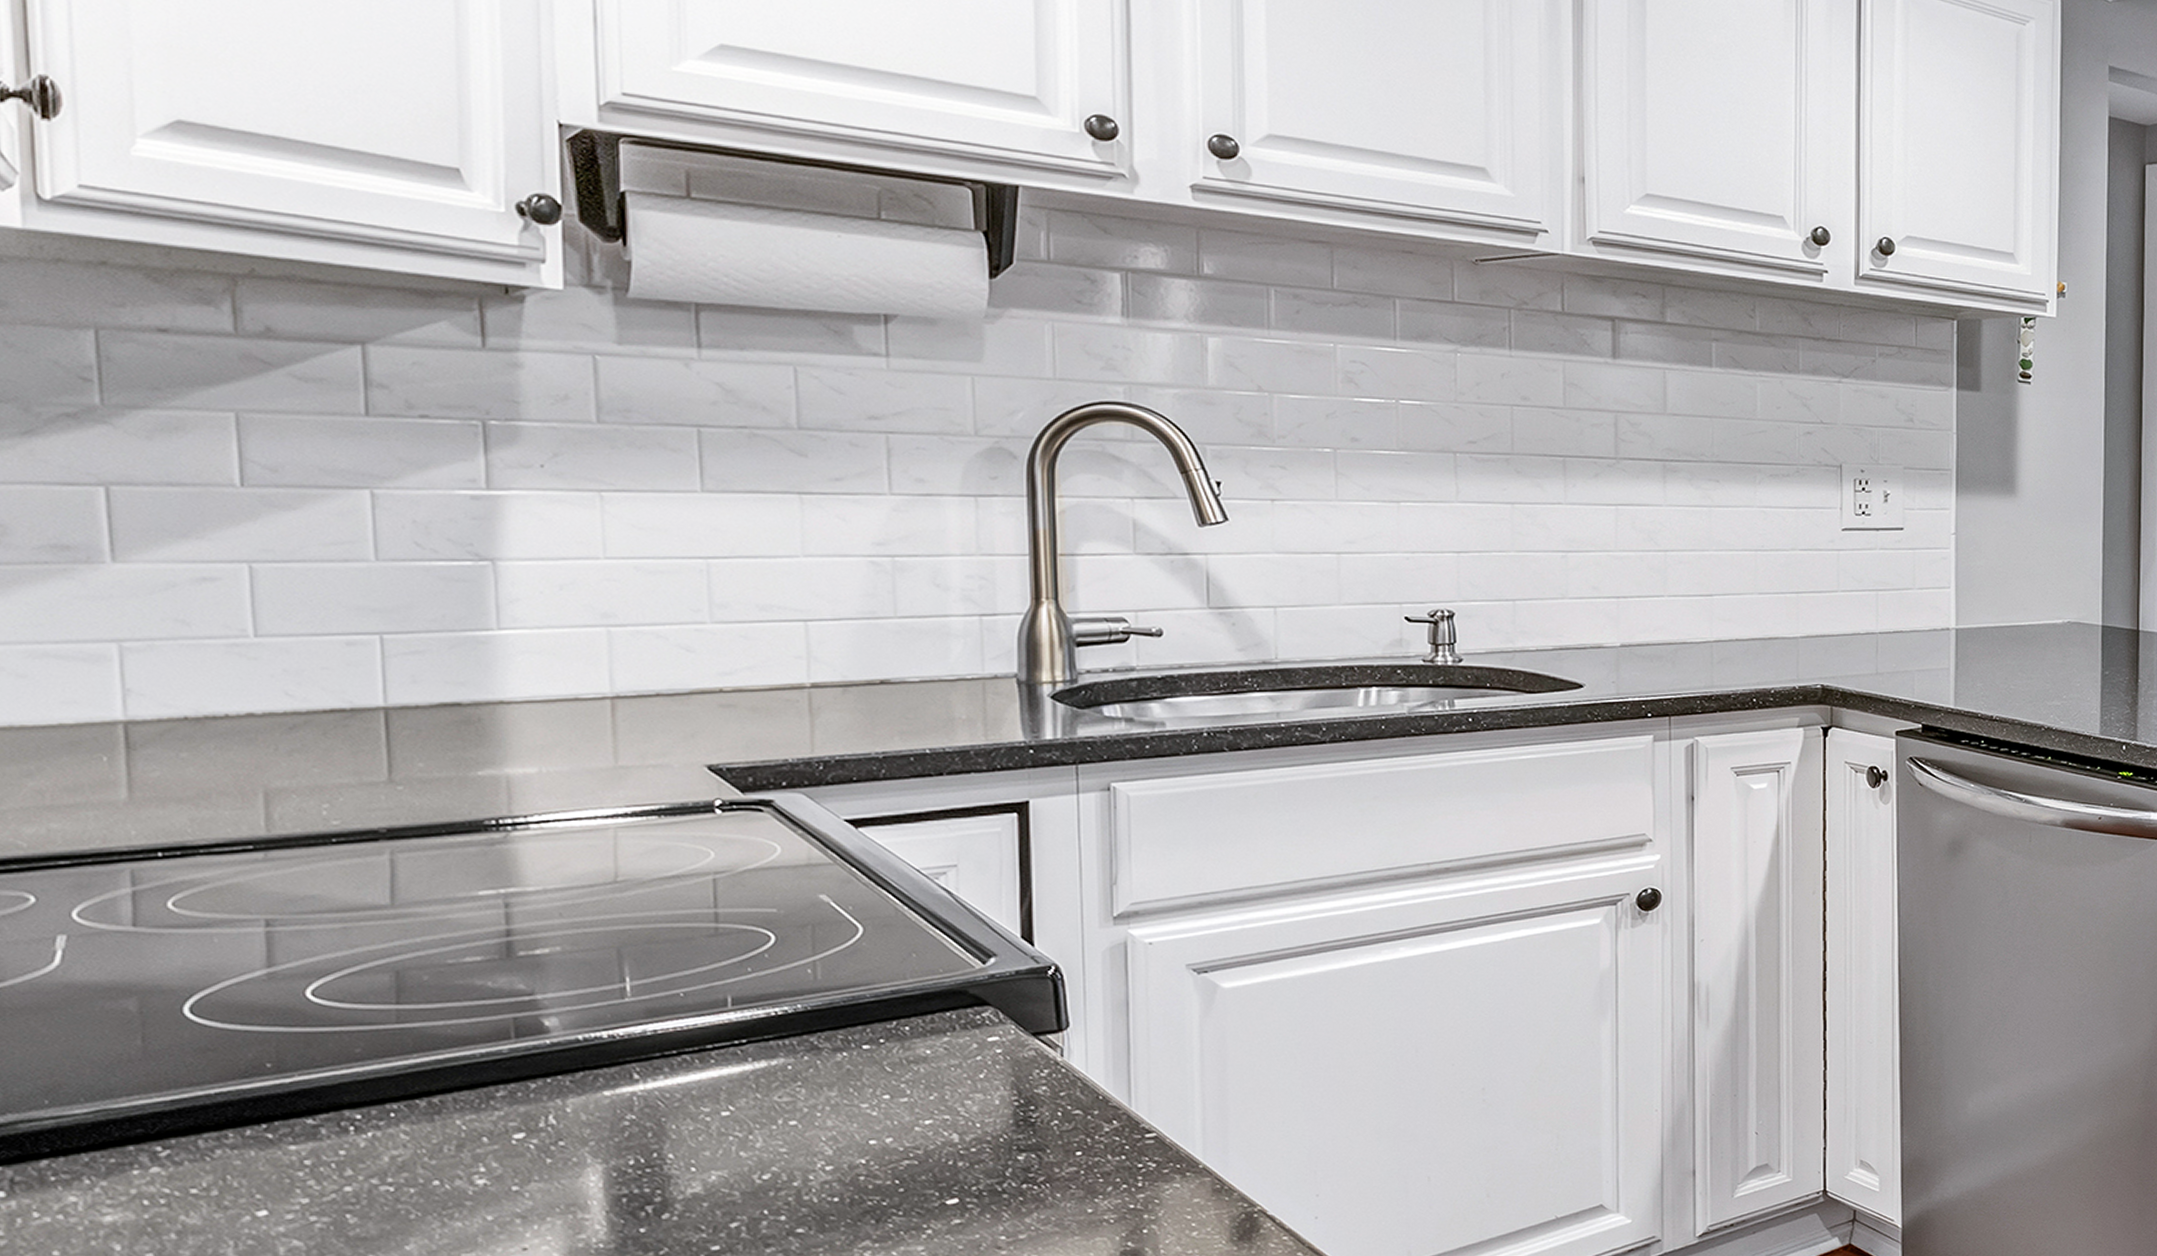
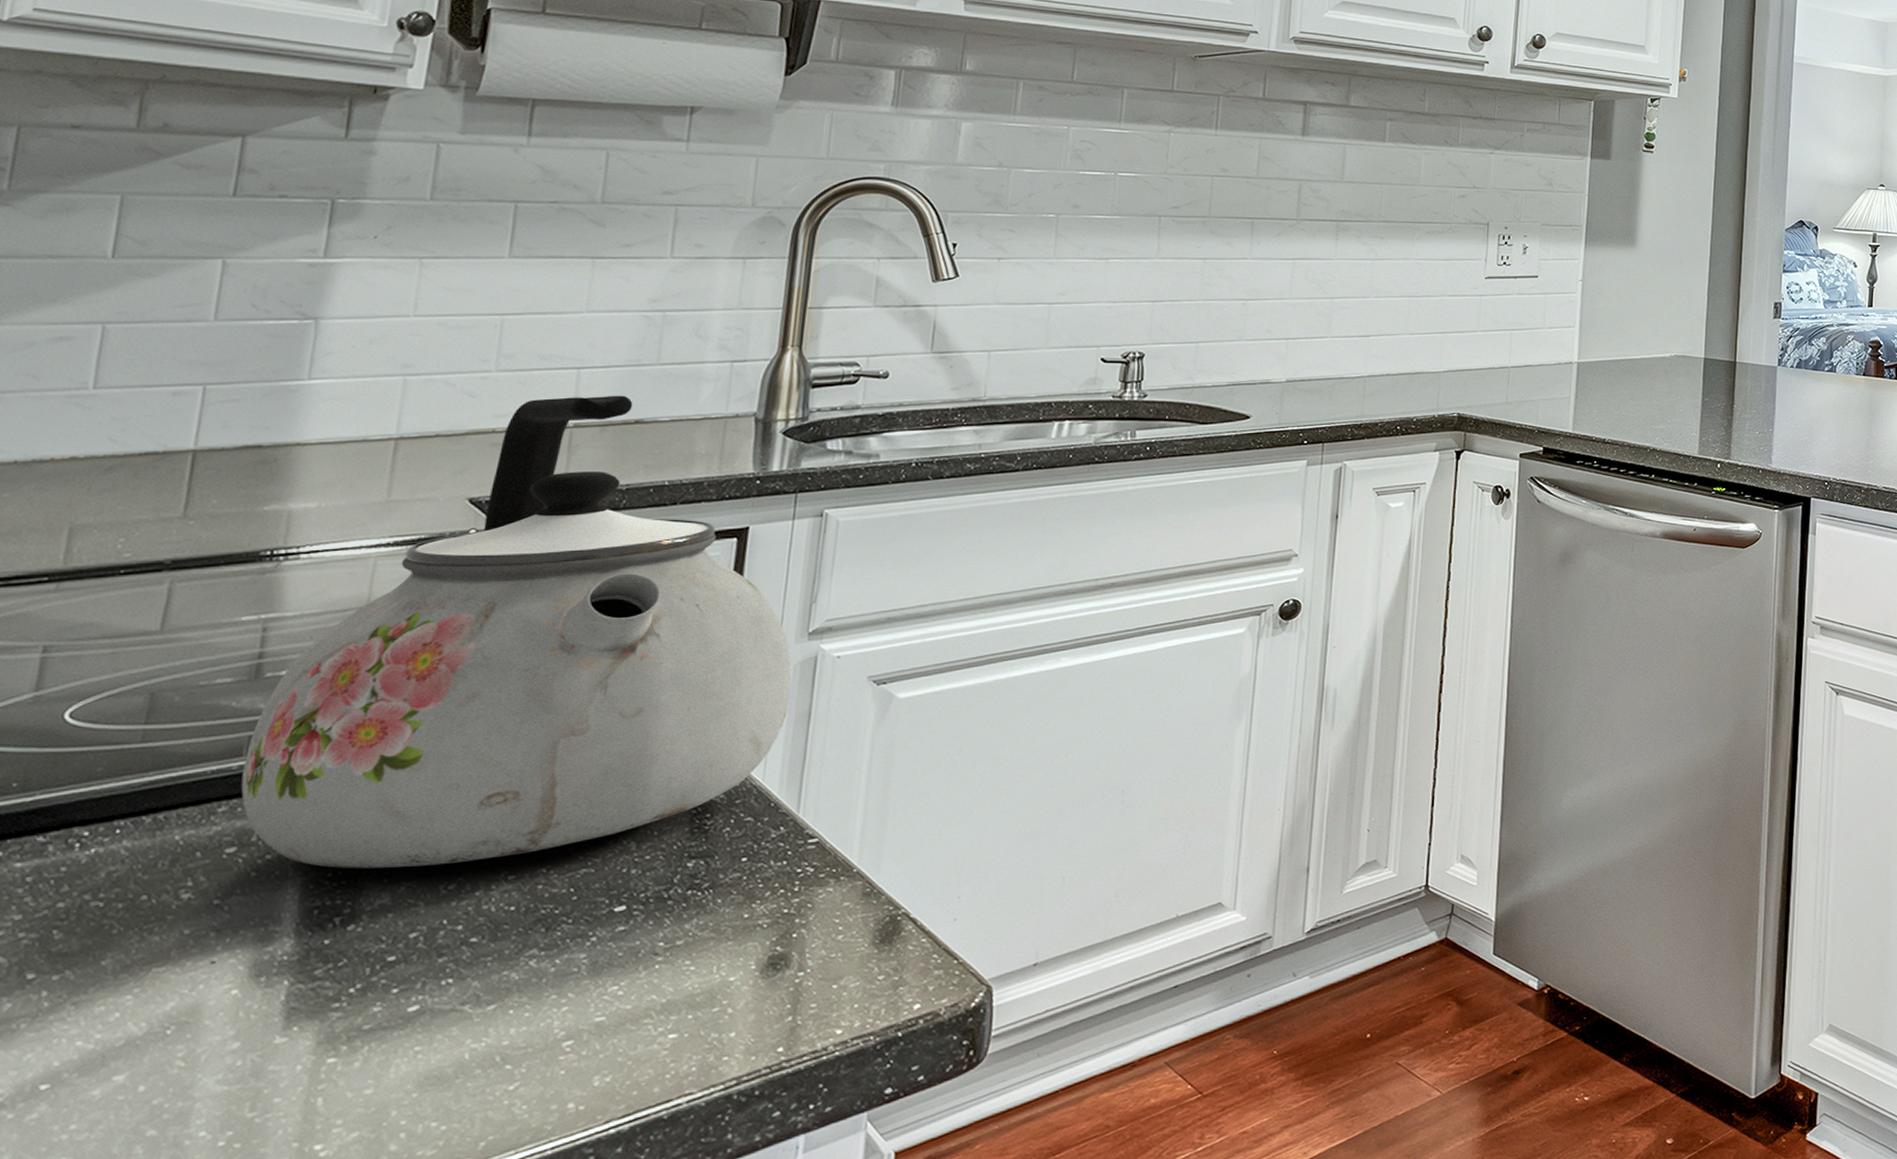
kettle: none [514,651,1104,1157] -> present [240,395,792,869]

